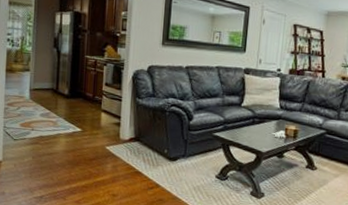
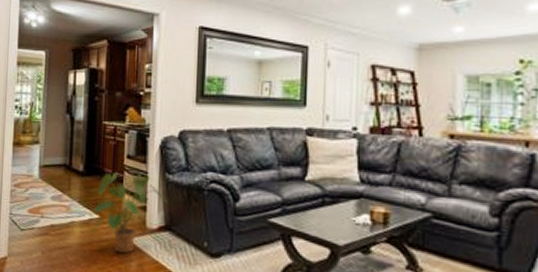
house plant: none [76,96,137,158] -> present [93,173,167,254]

